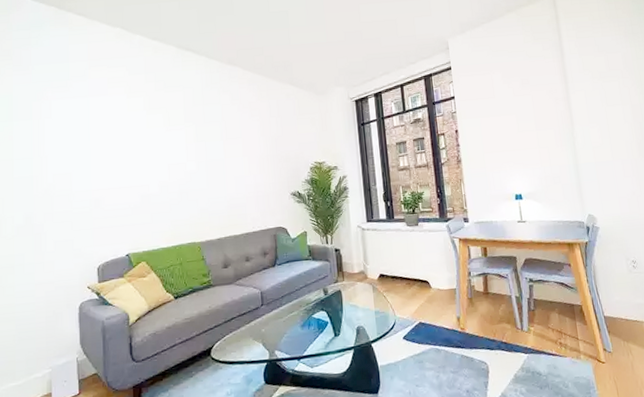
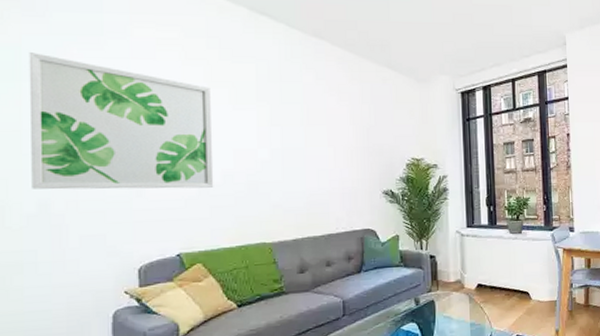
wall art: none [18,98,154,205] -> present [29,52,214,190]

